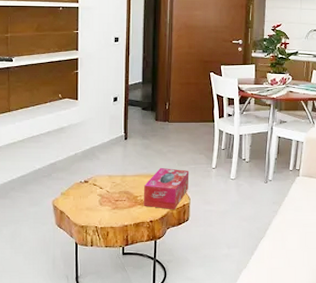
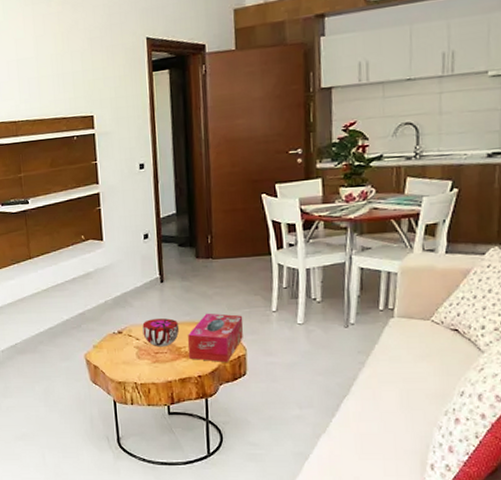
decorative bowl: none [106,171,138,196] -> present [142,318,180,347]

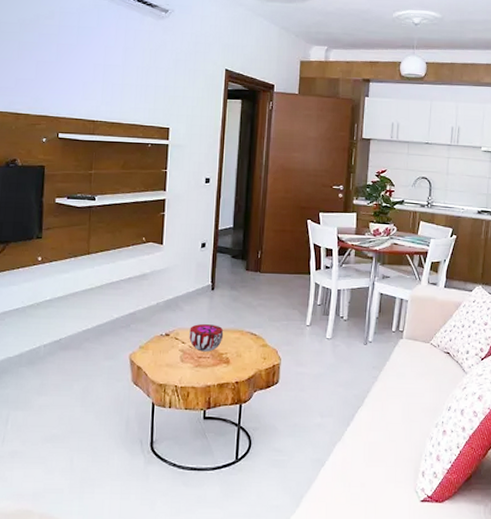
tissue box: present [187,313,244,363] -> none [228,322,281,371]

